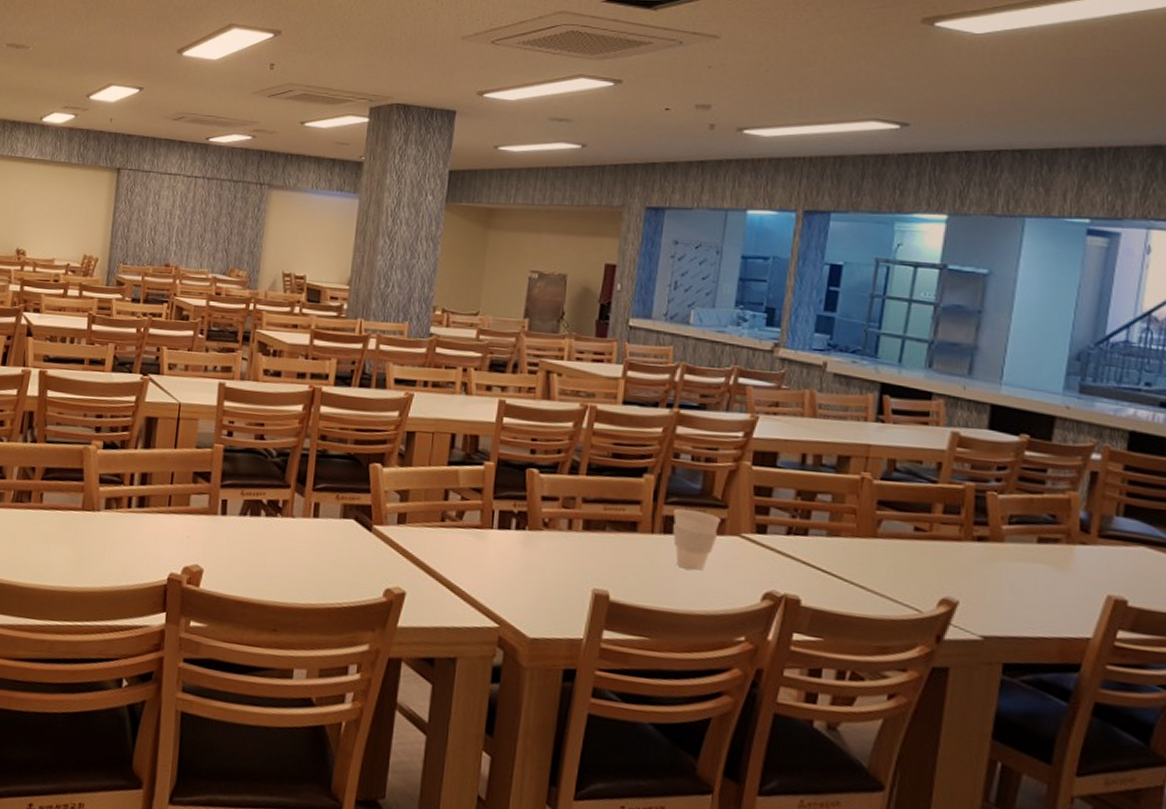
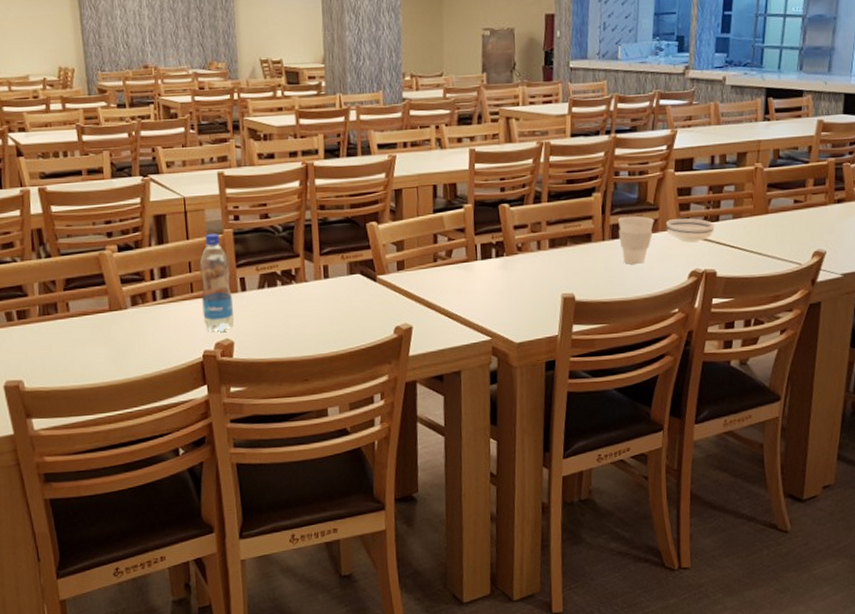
bottle: none [175,445,214,557] -> present [199,233,234,333]
bowl: none [735,522,802,558] -> present [665,218,715,243]

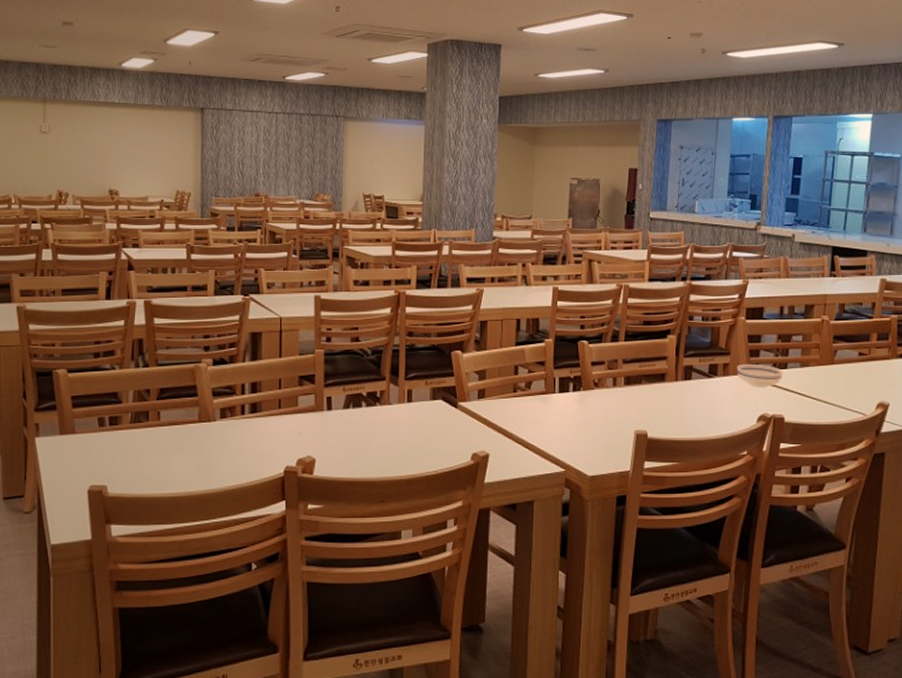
bottle: present [199,233,234,333] -> none [288,352,319,450]
cup: present [617,215,654,265] -> none [690,359,725,406]

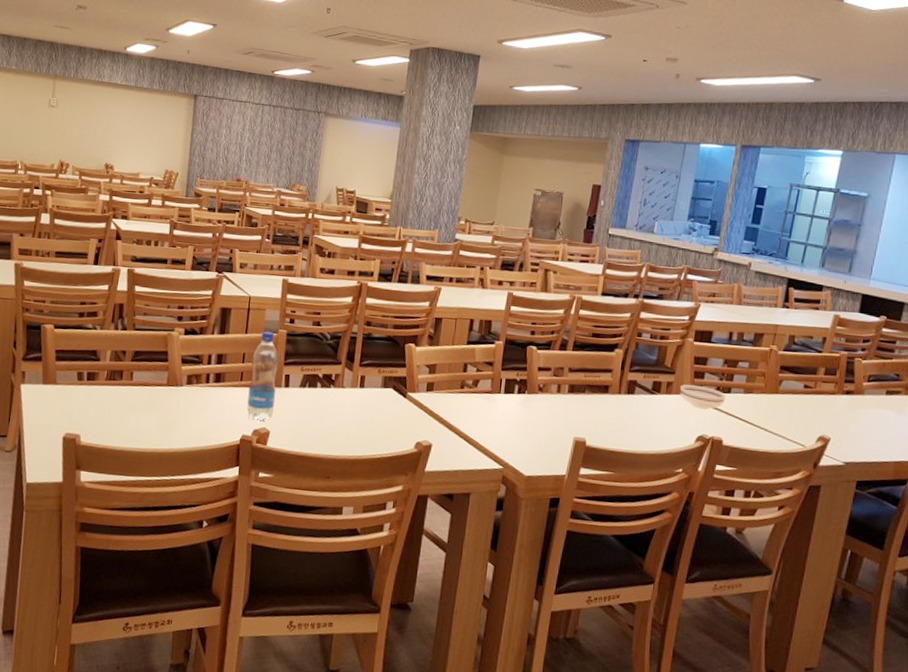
bottle: none [288,352,319,450] -> present [247,331,279,422]

